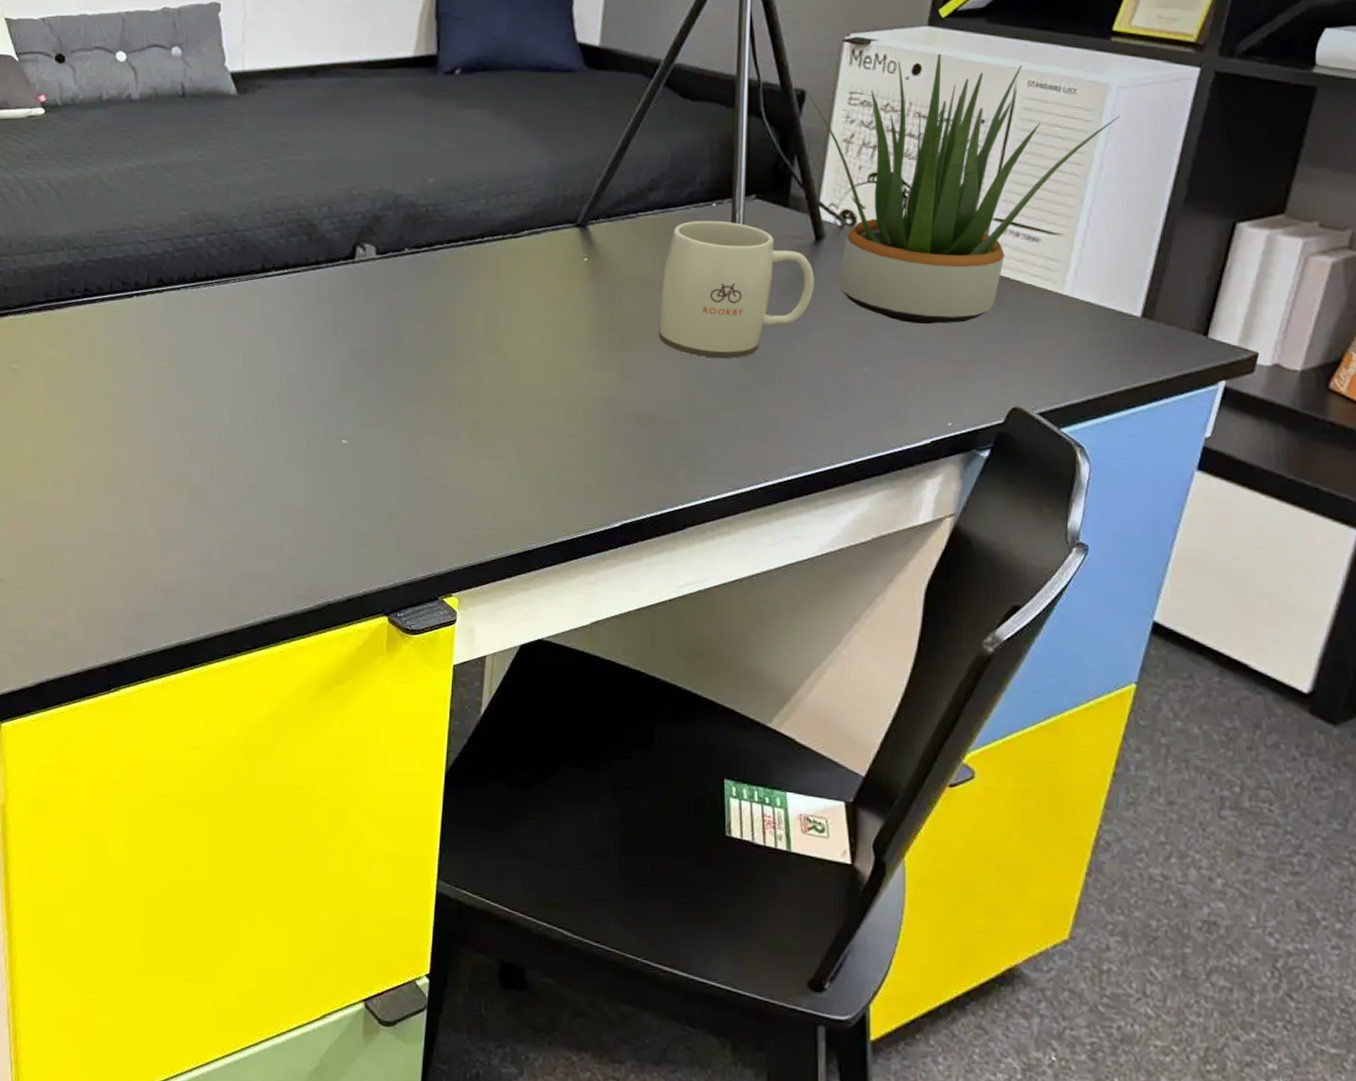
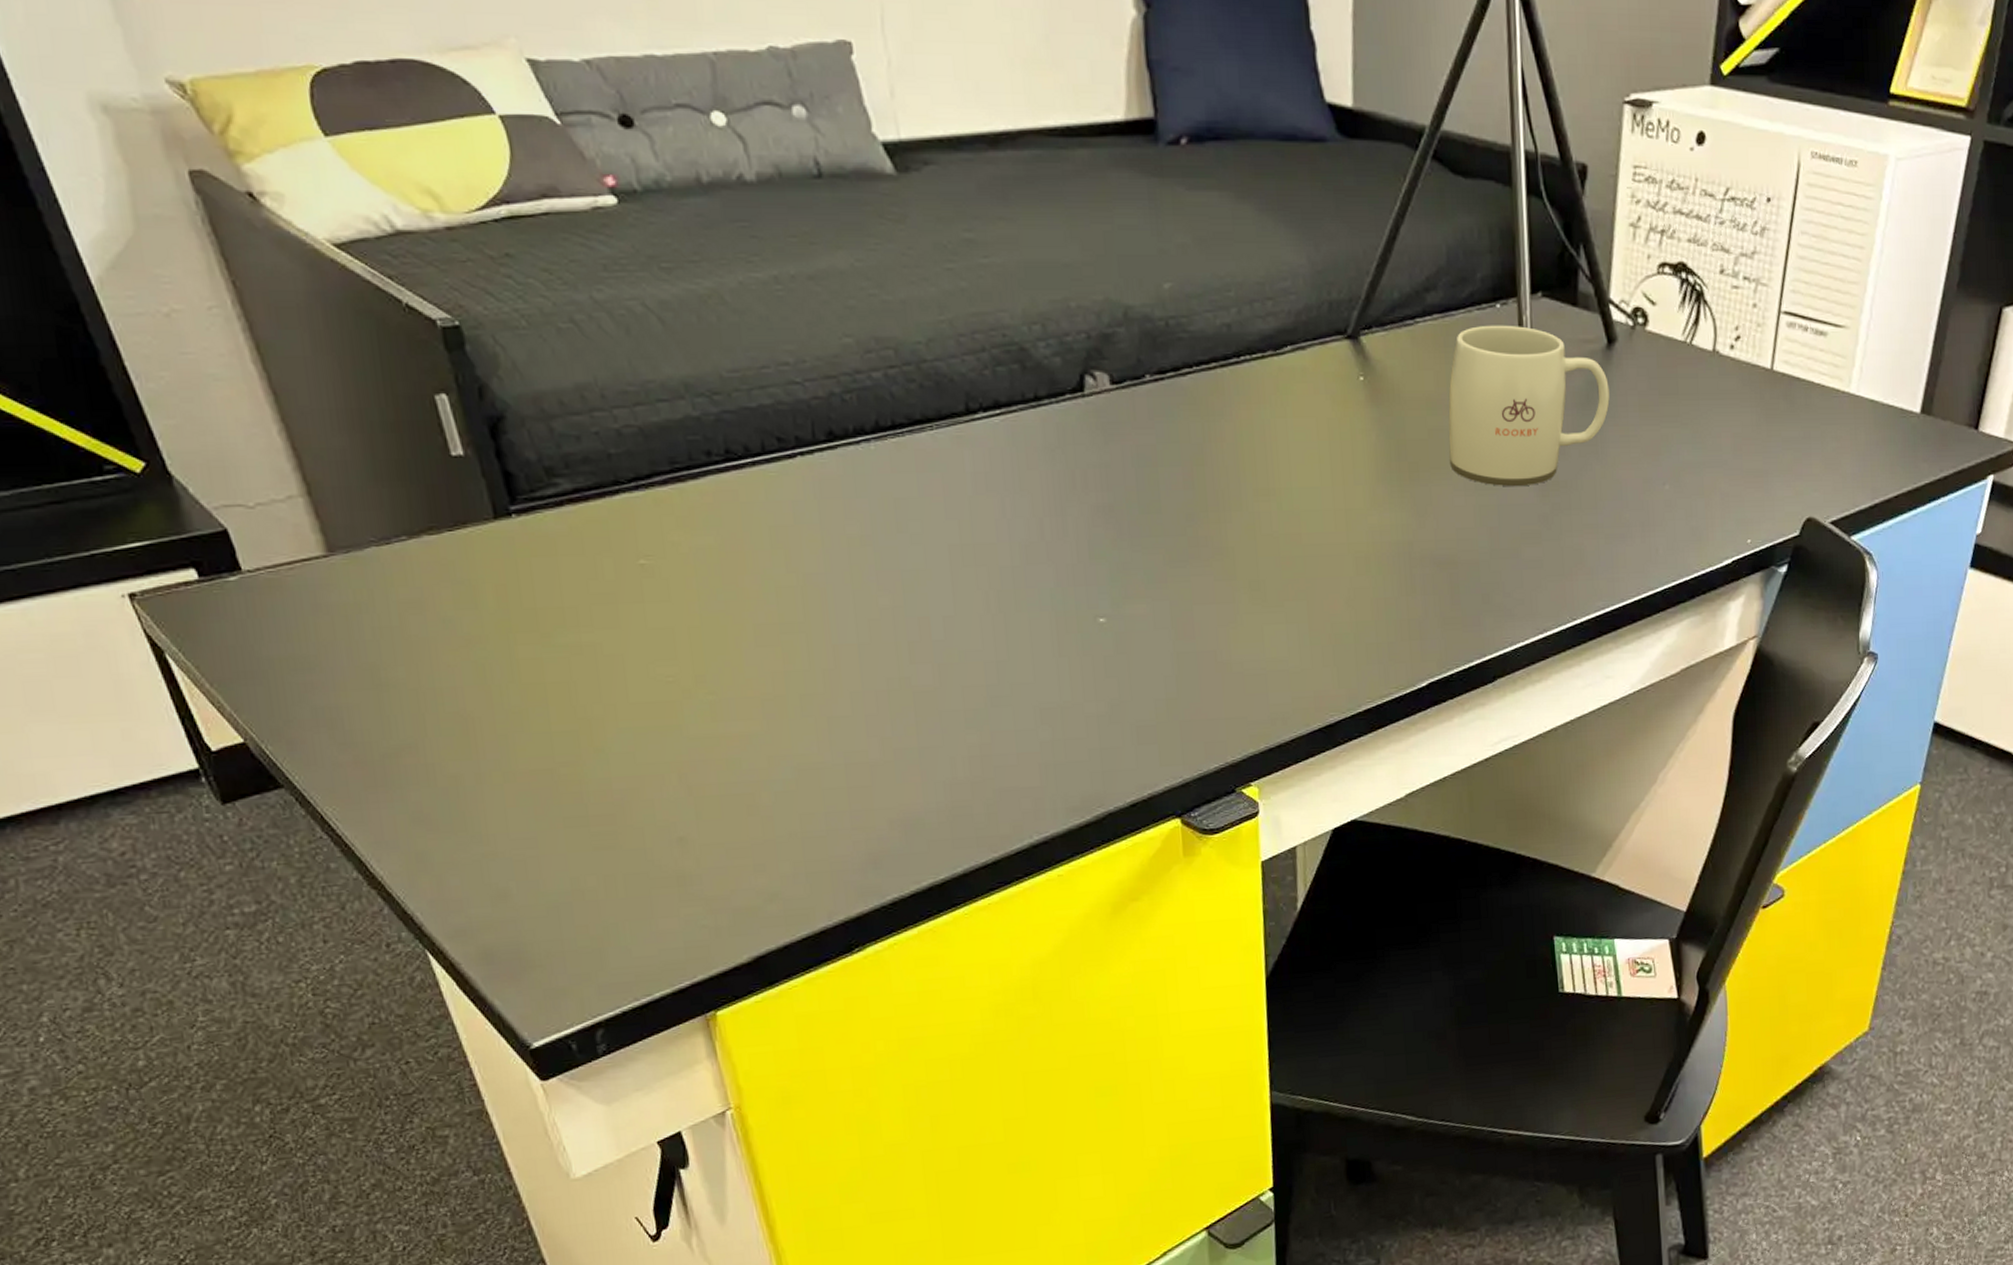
potted plant: present [802,53,1120,324] -> none [1583,119,1898,433]

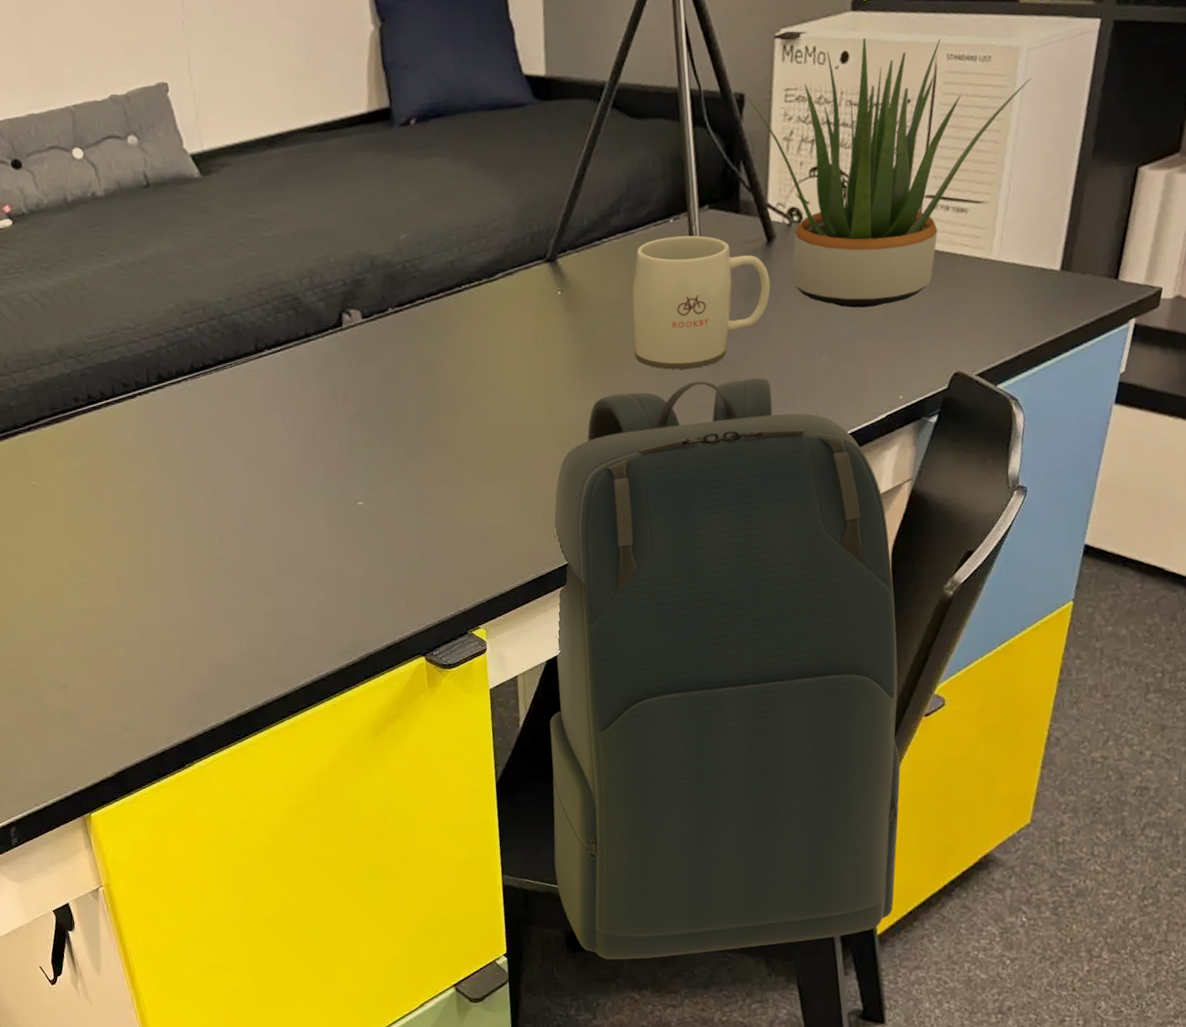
backpack: none [1334,502,1735,1193] -> present [550,377,901,960]
potted plant: none [1583,119,1898,433] -> present [740,38,1031,308]

